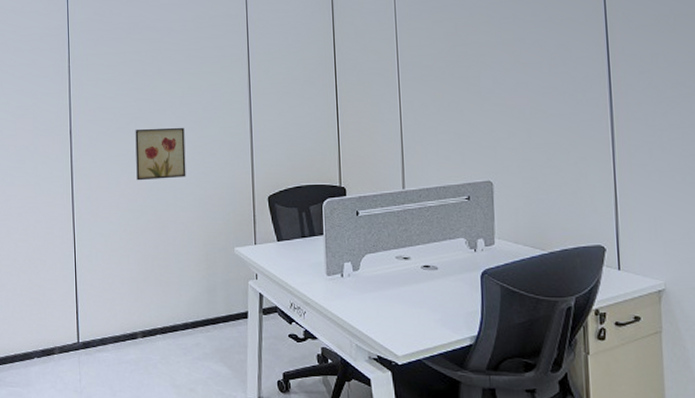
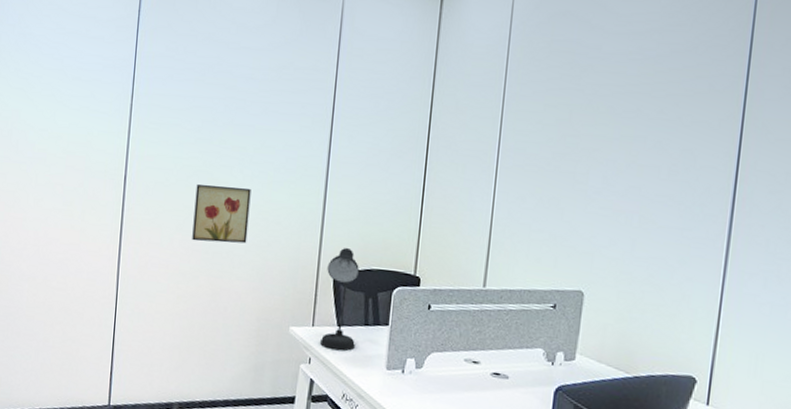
desk lamp: none [261,169,296,264] -> present [320,247,359,351]

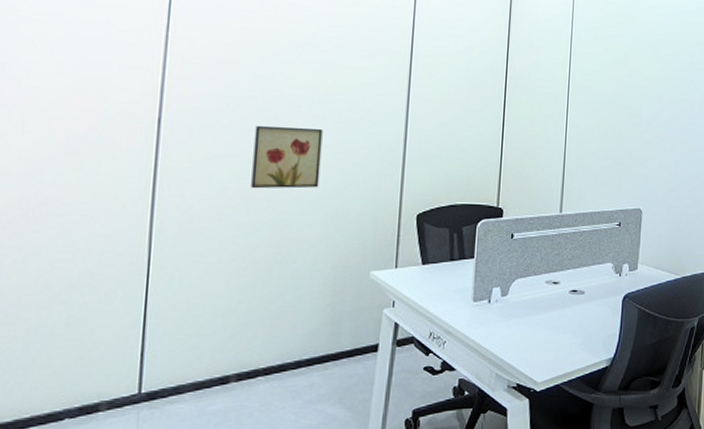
desk lamp: present [320,247,359,351] -> none [405,184,443,290]

